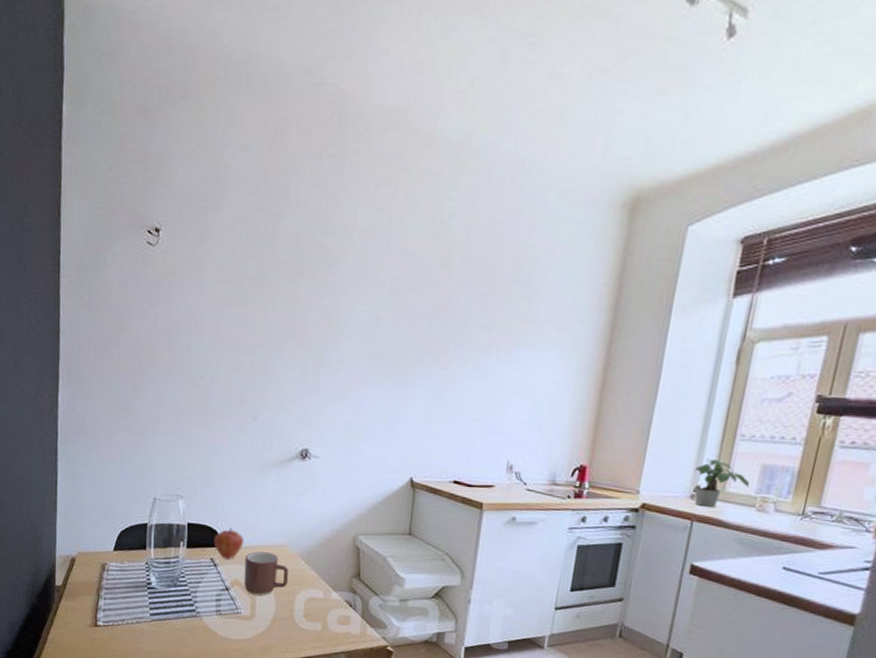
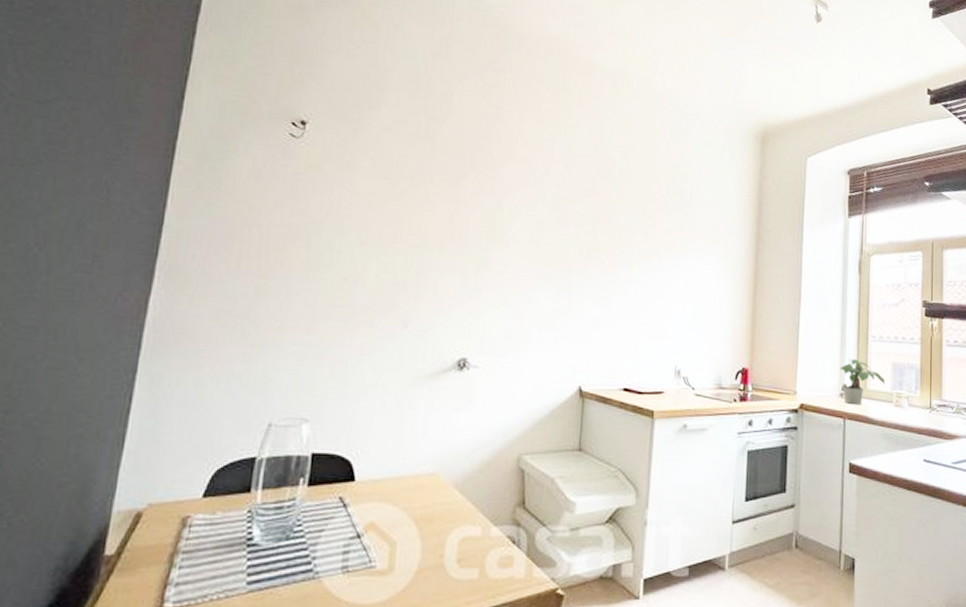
fruit: present [214,528,244,559] -> none [344,457,385,496]
mug: present [244,551,289,596] -> none [381,484,440,542]

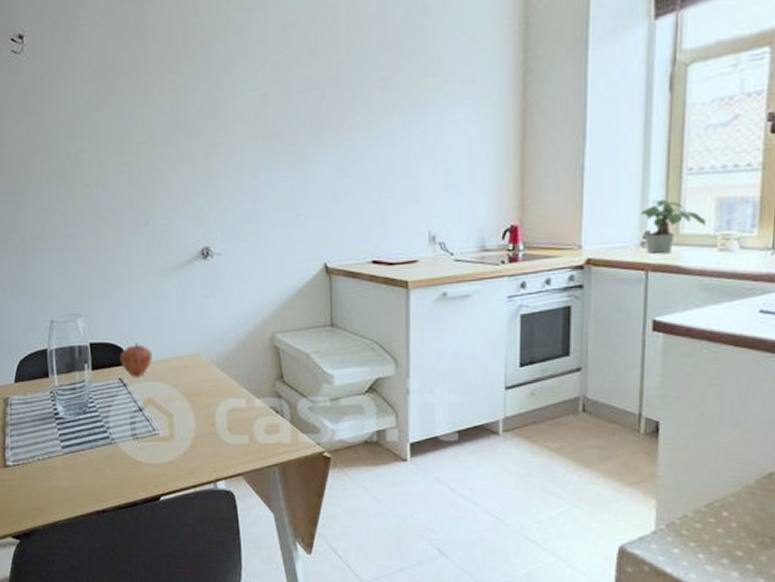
fruit: none [344,457,385,496] -> present [119,343,153,377]

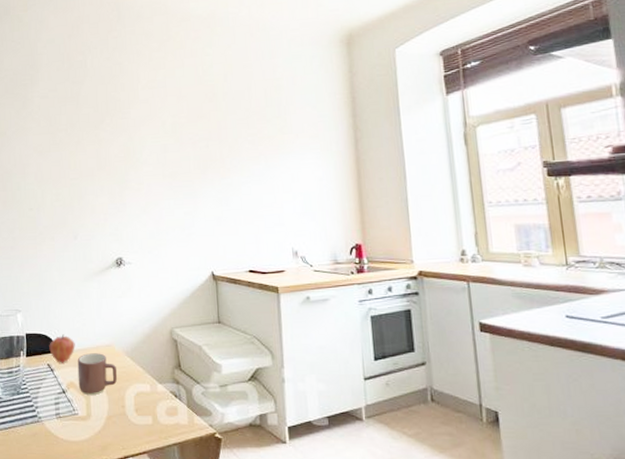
mug: none [155,364,206,414] -> present [77,353,118,396]
potted plant: present [640,199,705,254] -> none [456,225,509,268]

